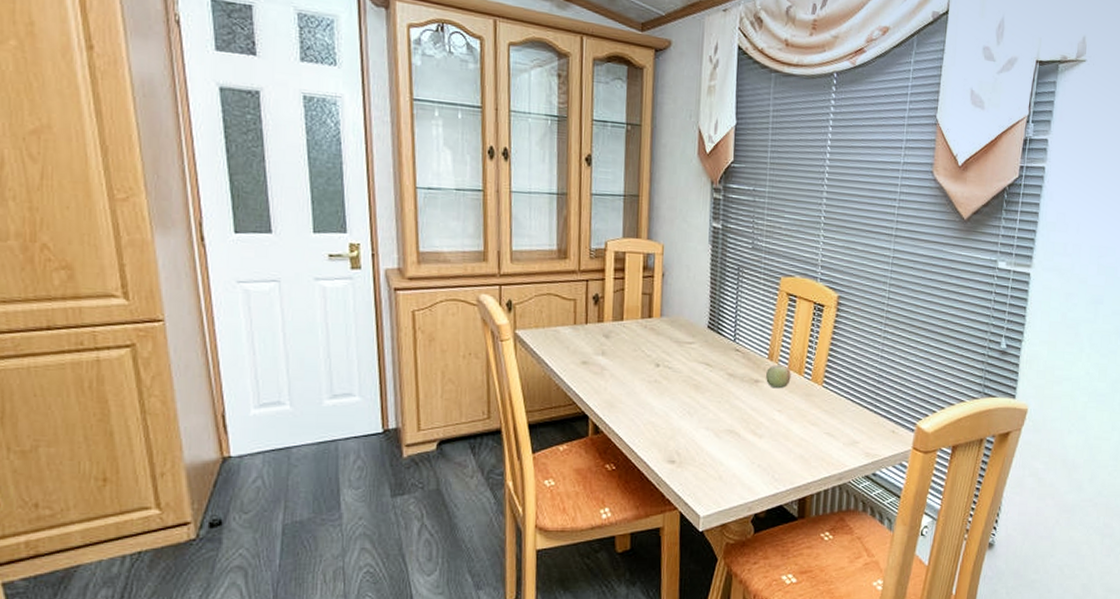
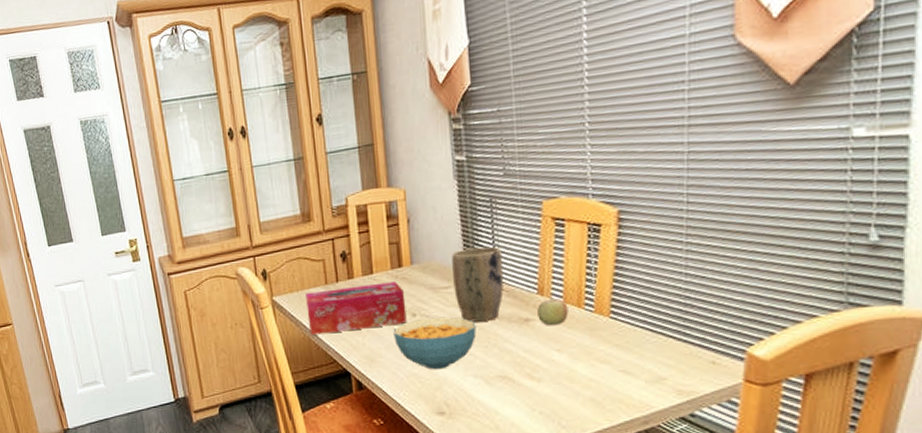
tissue box: none [551,330,652,375] -> present [306,281,407,335]
cereal bowl: none [636,369,713,420] -> present [393,316,477,370]
plant pot: none [697,309,743,379] -> present [452,246,504,322]

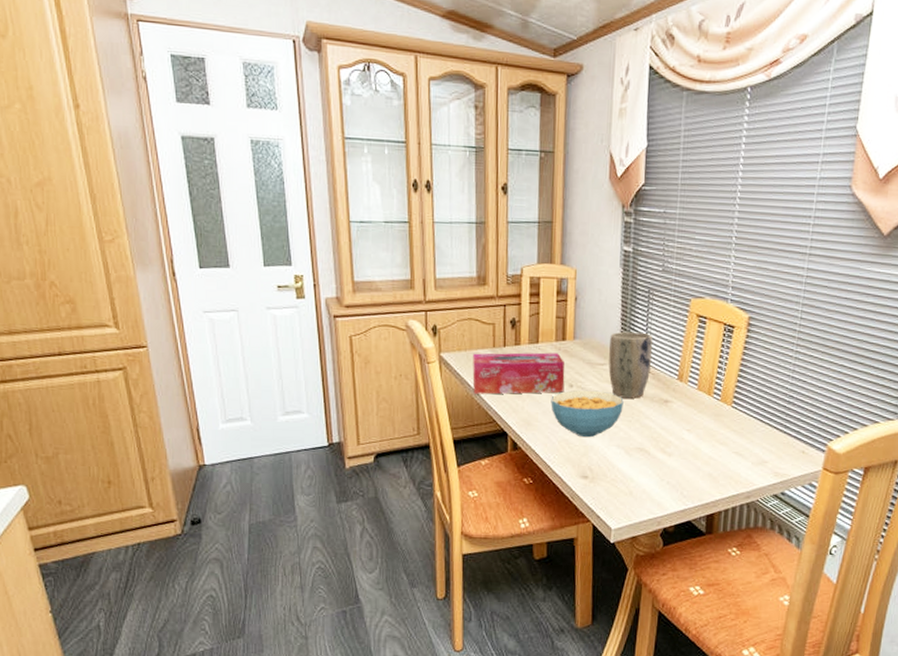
fruit: present [537,296,568,326] -> none [675,383,700,409]

